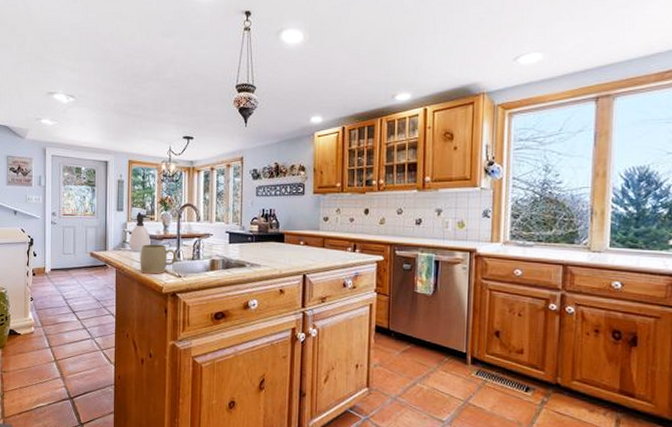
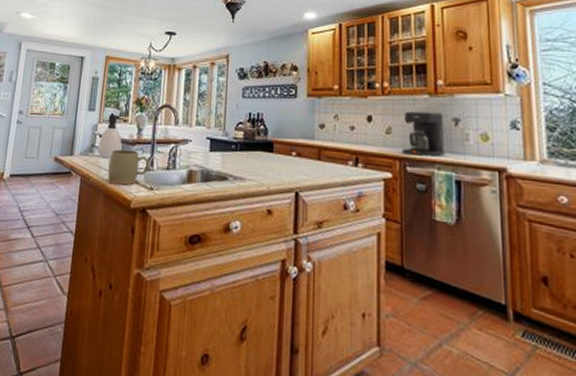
coffee maker: none [393,204,428,242] -> present [402,111,446,157]

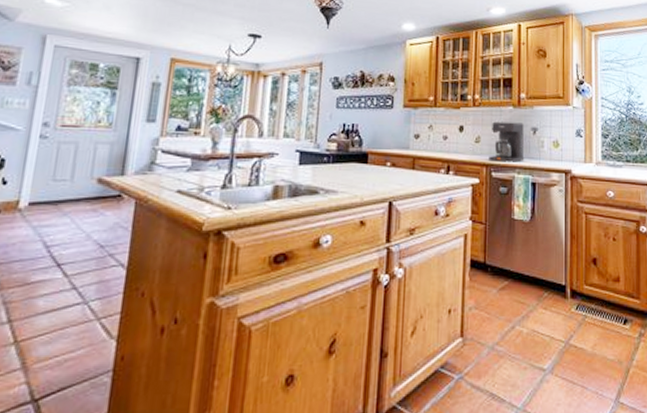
soap dispenser: present [97,115,123,157] -> none [158,127,194,175]
mug: present [107,149,150,185] -> none [172,166,227,206]

